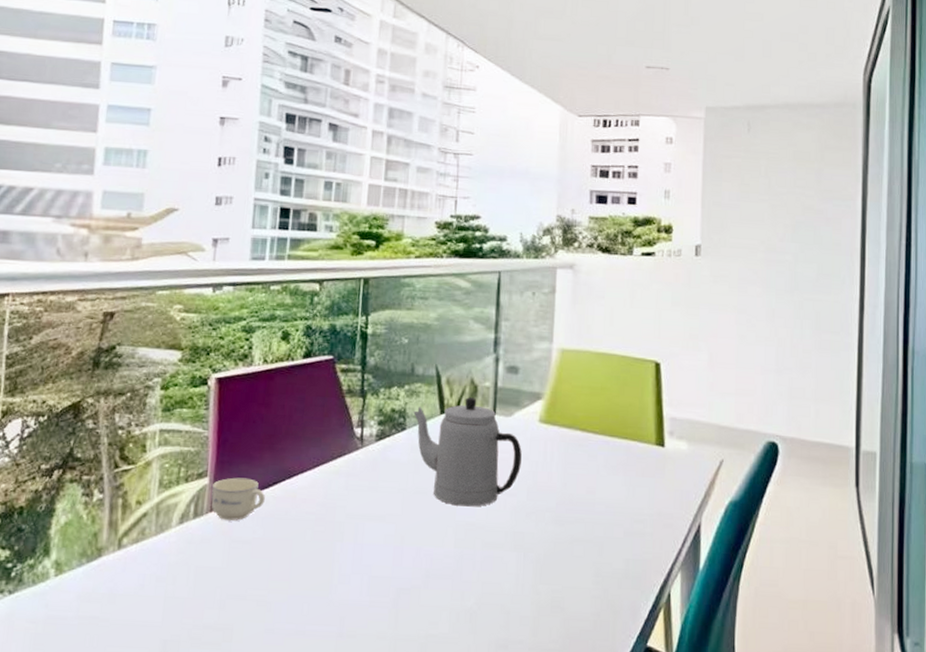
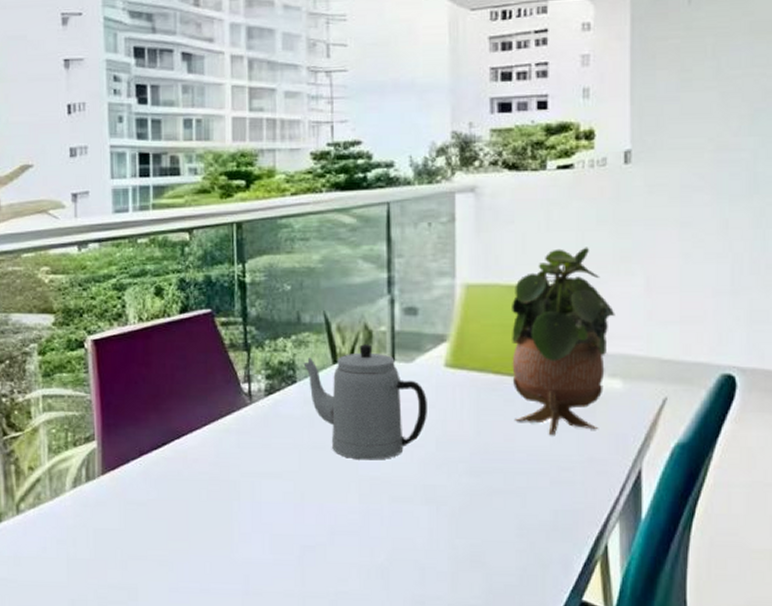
cup: present [211,477,265,521] -> none [101,440,155,483]
potted plant: none [596,323,684,489] -> present [512,247,615,435]

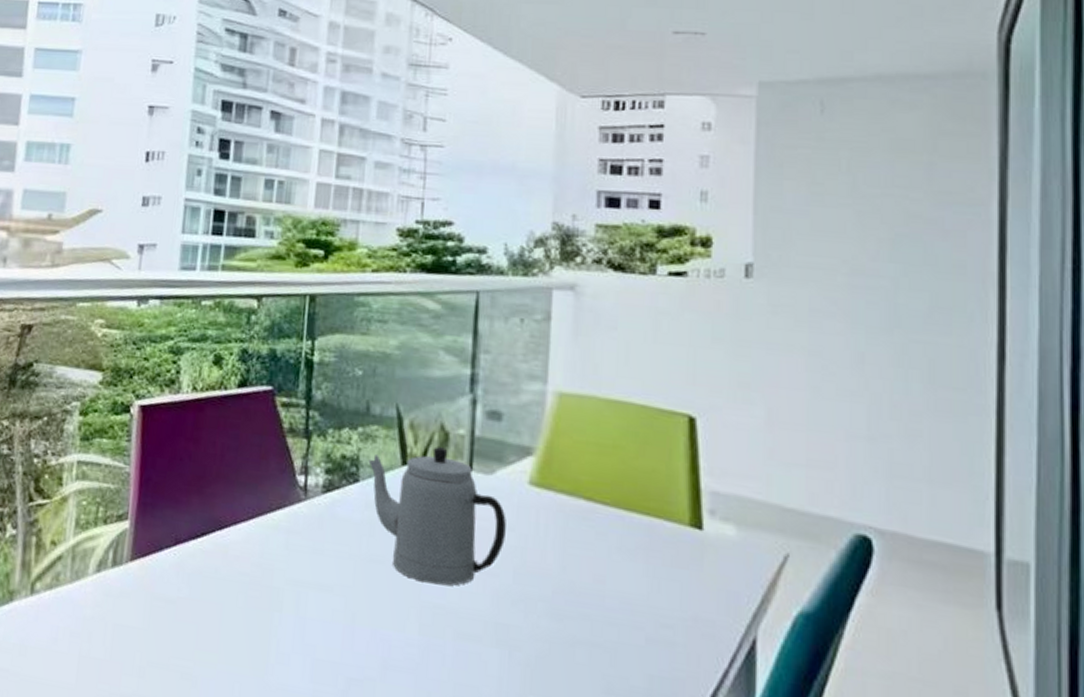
potted plant: present [512,247,615,435] -> none [606,364,730,583]

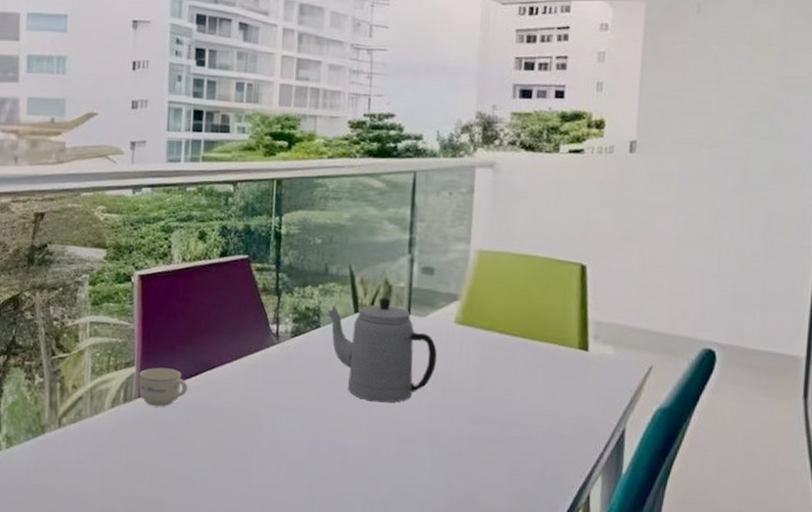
cup: none [131,523,192,575] -> present [139,367,188,407]

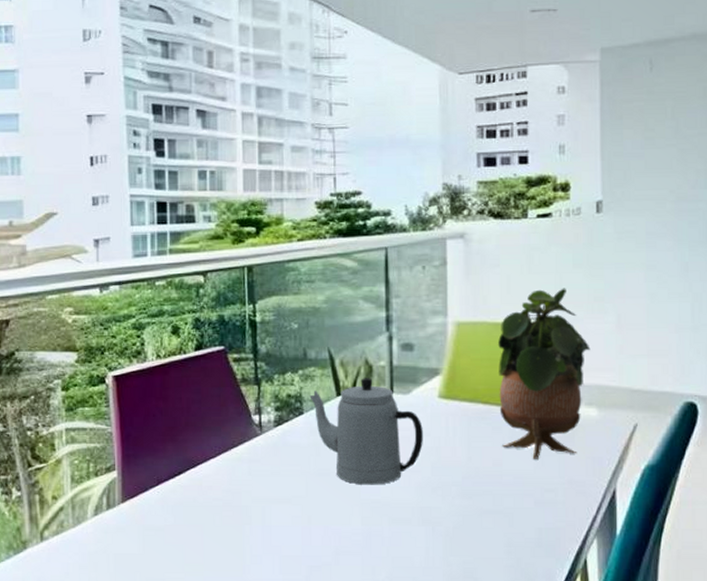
cup: present [139,367,188,407] -> none [121,469,172,510]
potted plant: none [514,224,612,392] -> present [498,288,591,459]

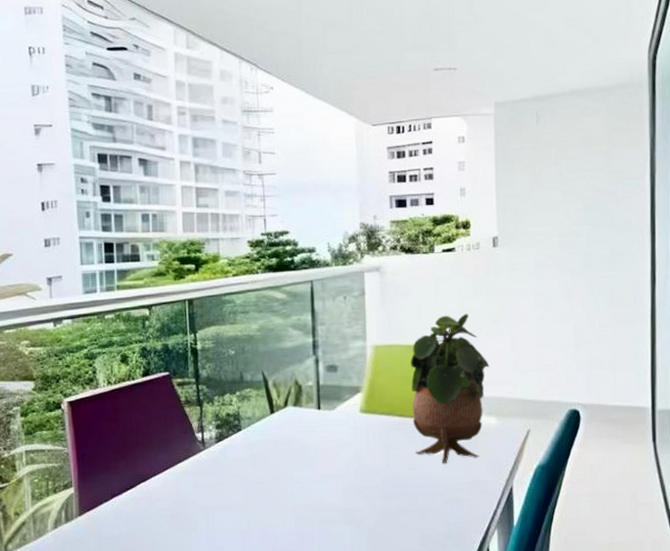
teapot: present [309,378,423,485] -> none [246,397,347,491]

